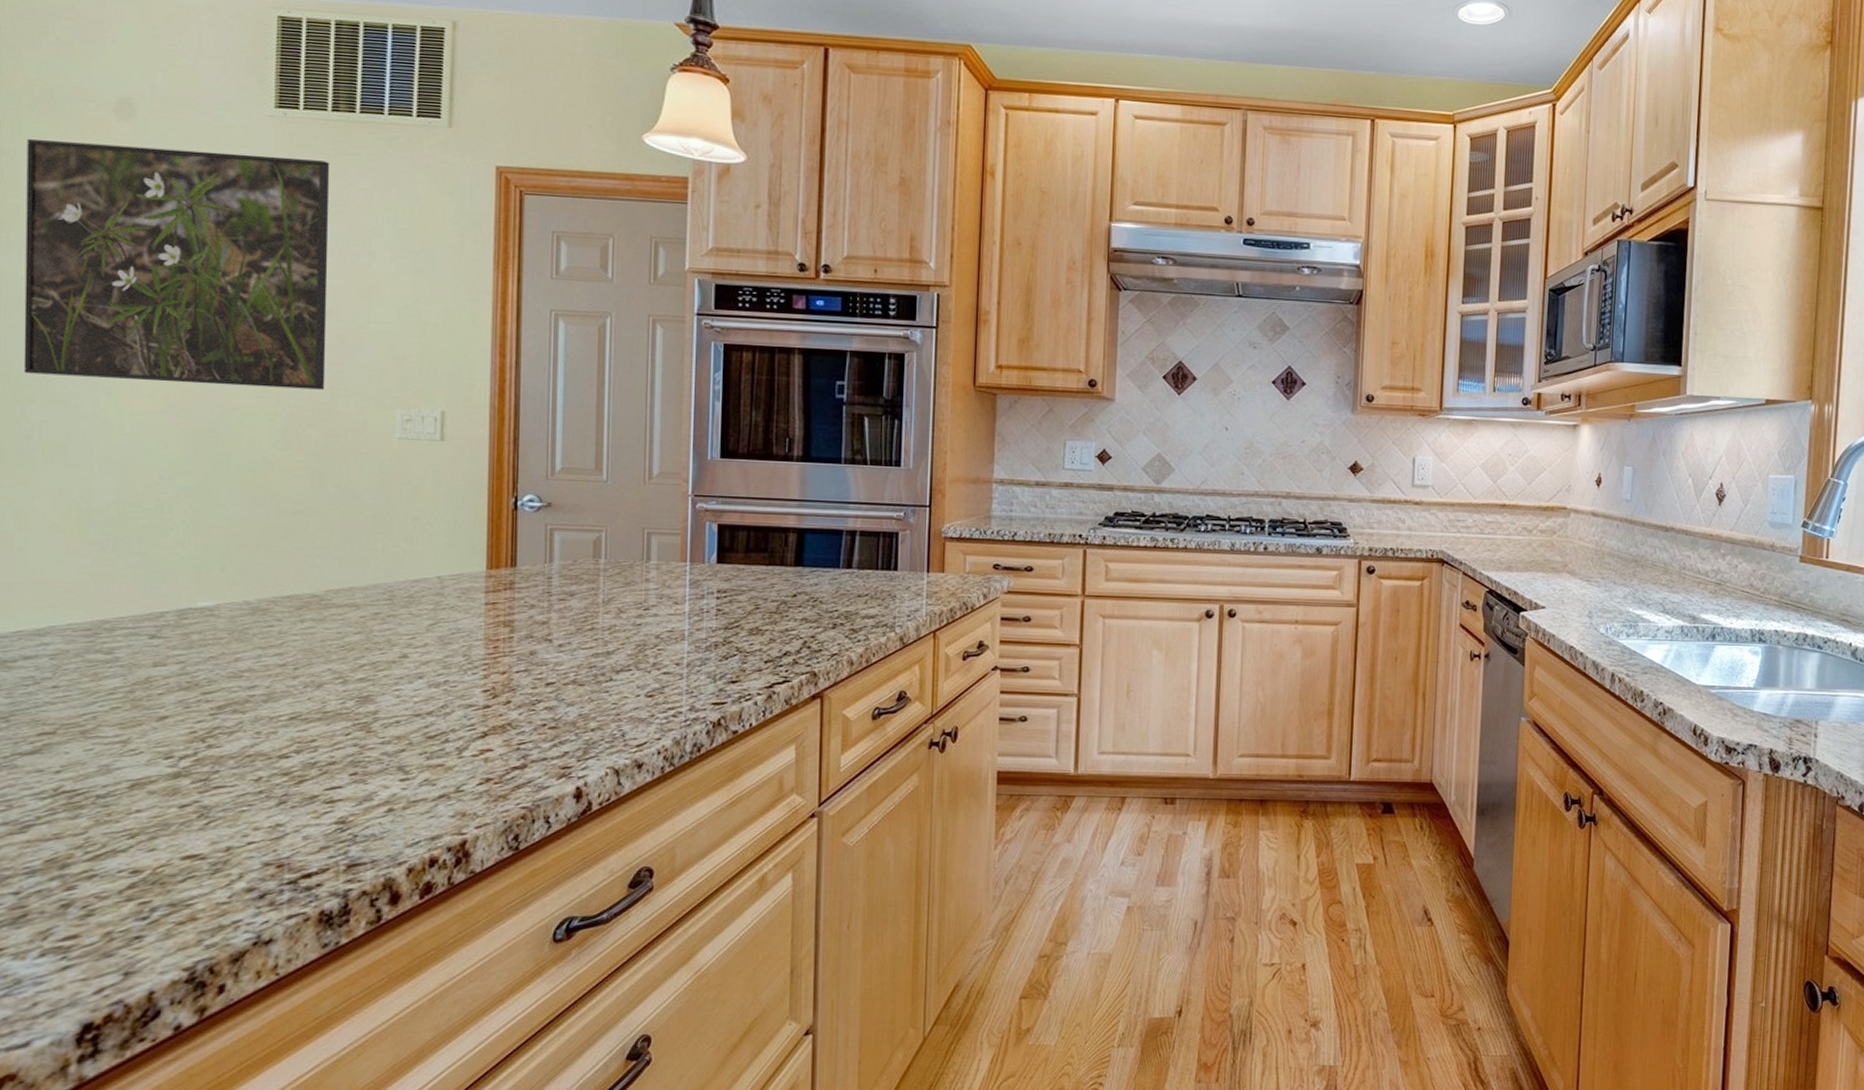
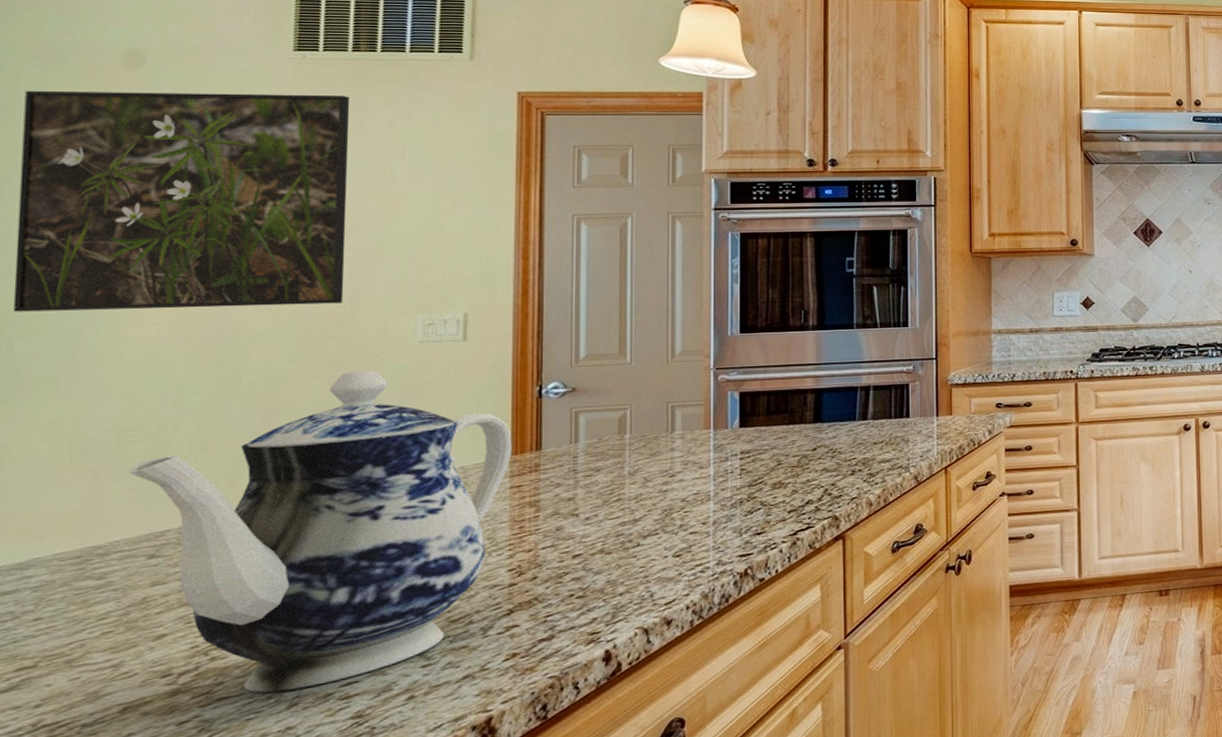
teapot: none [130,463,488,787] -> present [128,370,512,693]

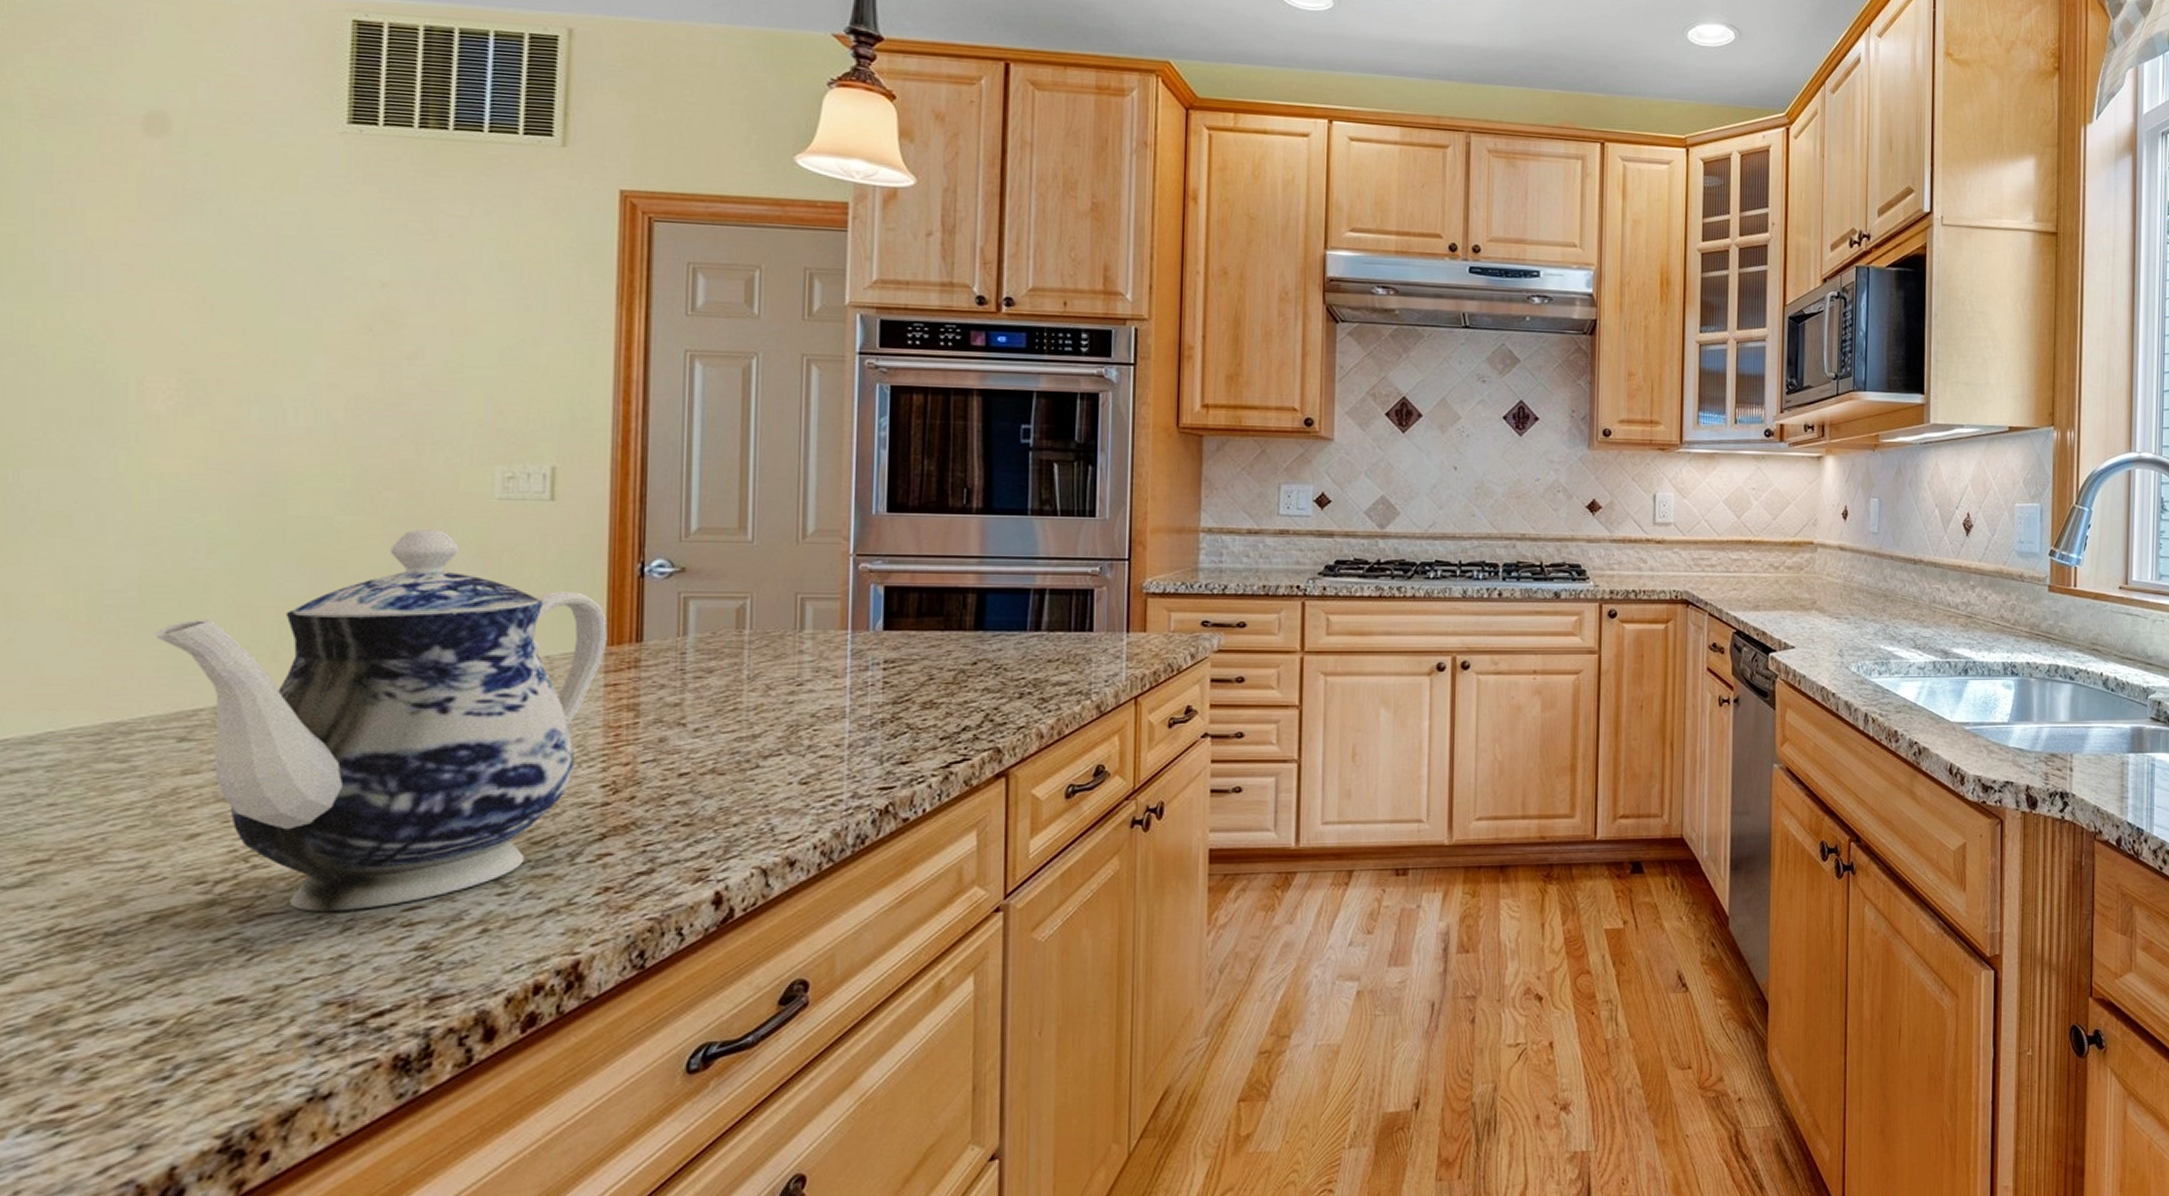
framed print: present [13,90,350,312] -> none [18,157,416,445]

